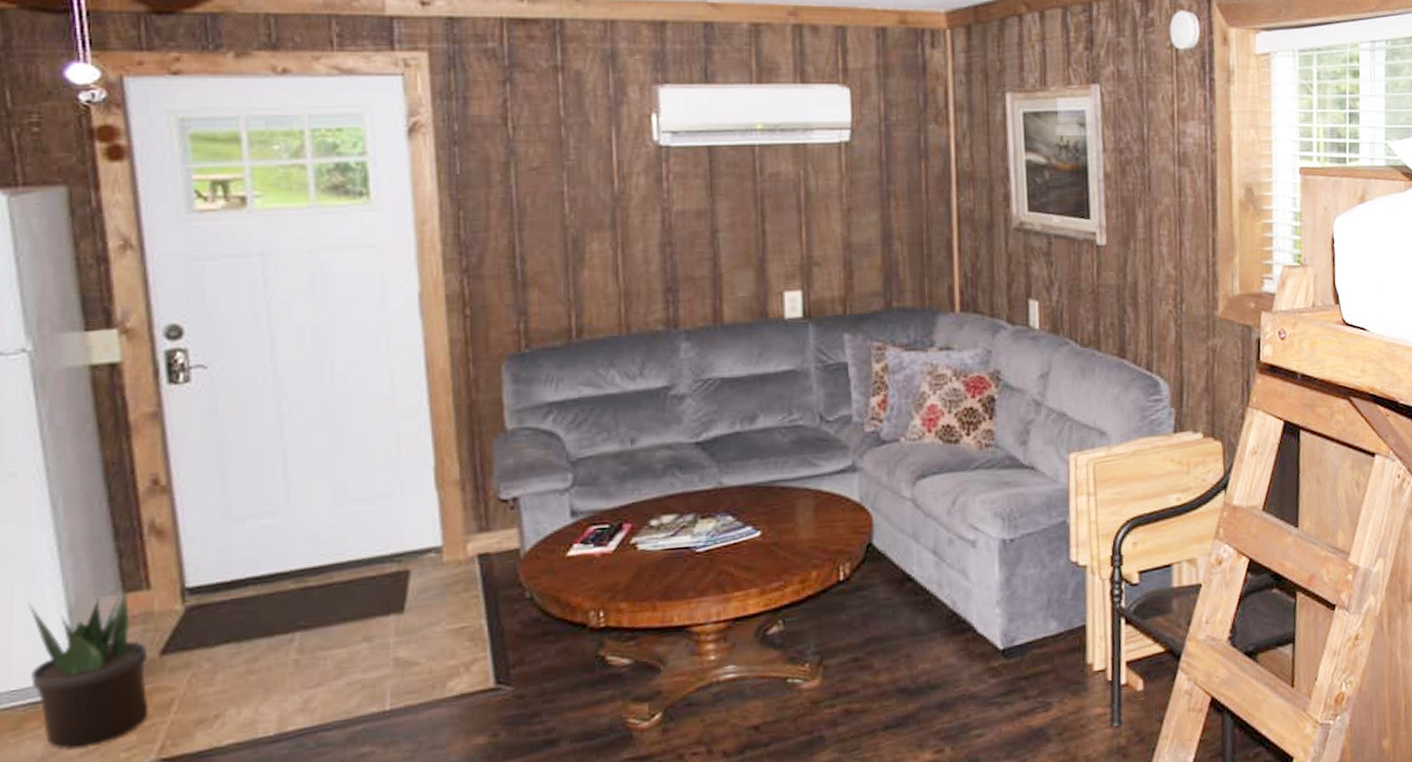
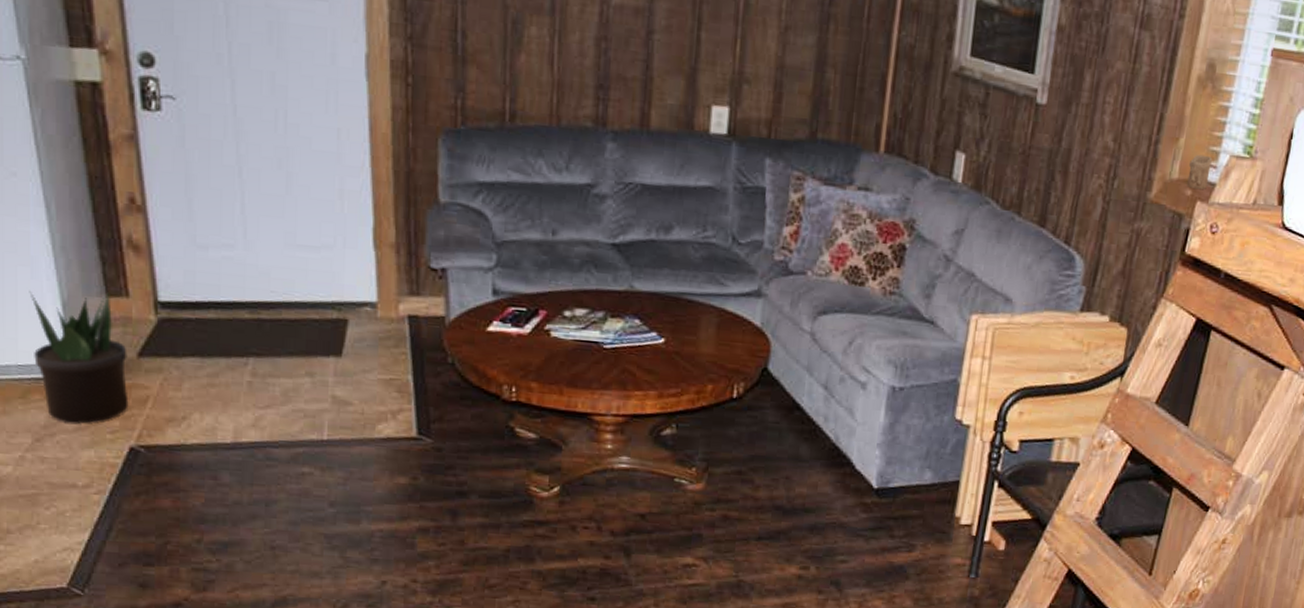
candle: none [1248,269,1268,302] -> present [1187,154,1212,191]

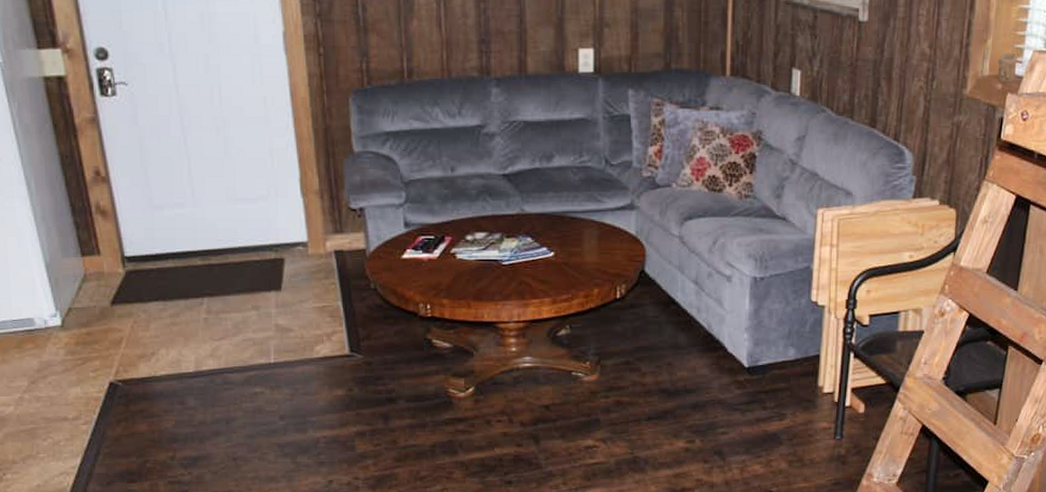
planter: present [29,291,129,423] -> none [17,252,106,364]

